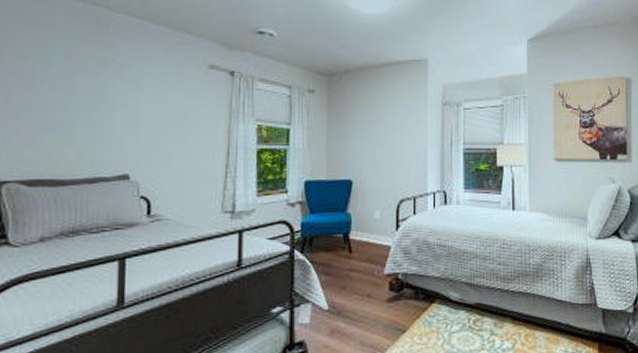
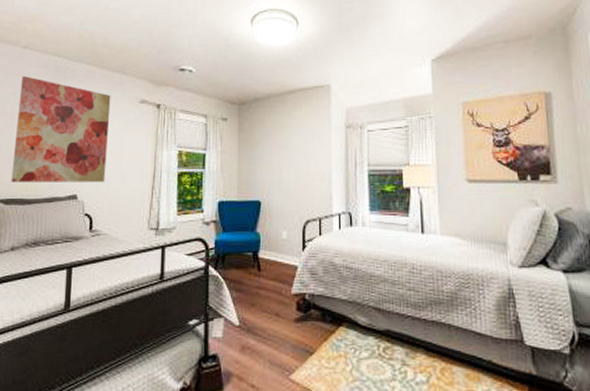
wall art: none [35,26,171,160] -> present [11,75,111,183]

